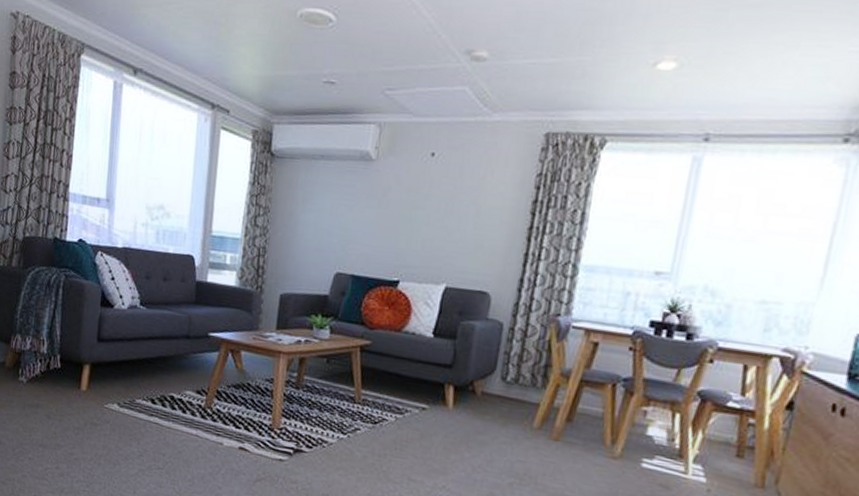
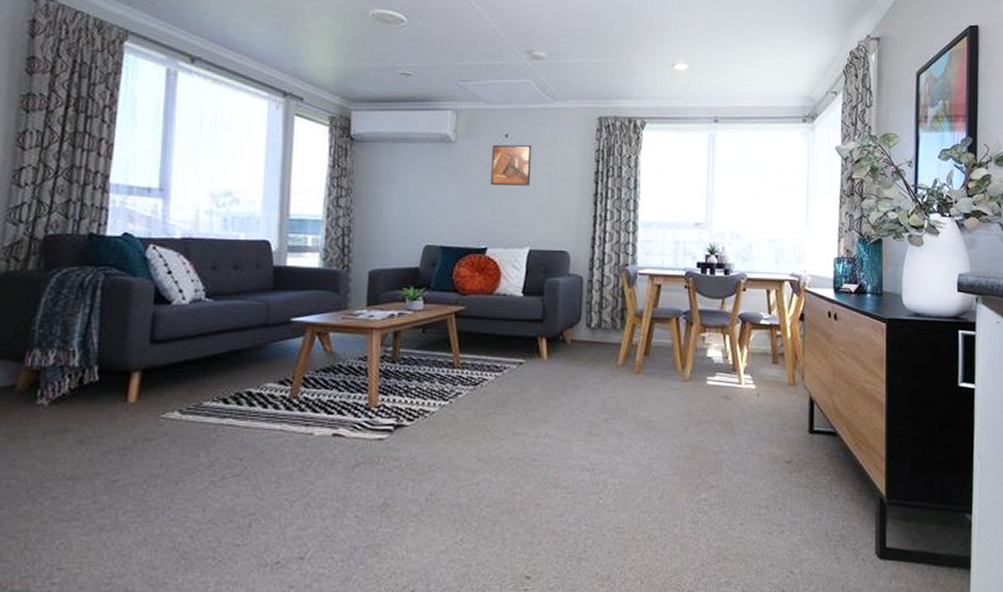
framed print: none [410,164,461,214] -> present [491,144,532,186]

